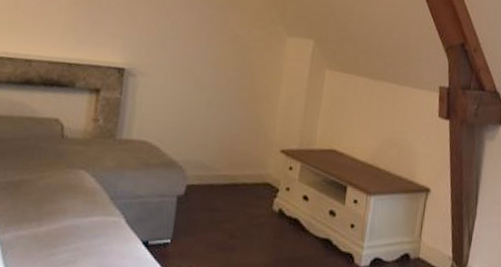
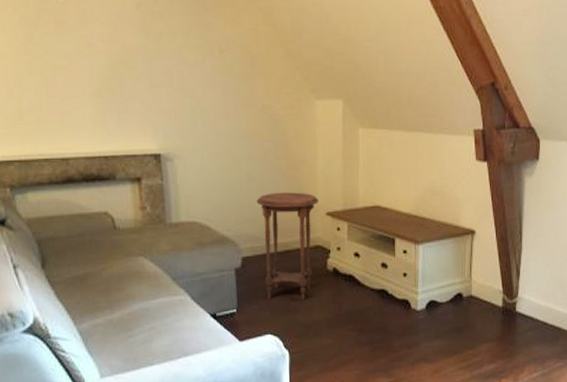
side table: none [205,122,276,240] -> present [256,192,320,300]

